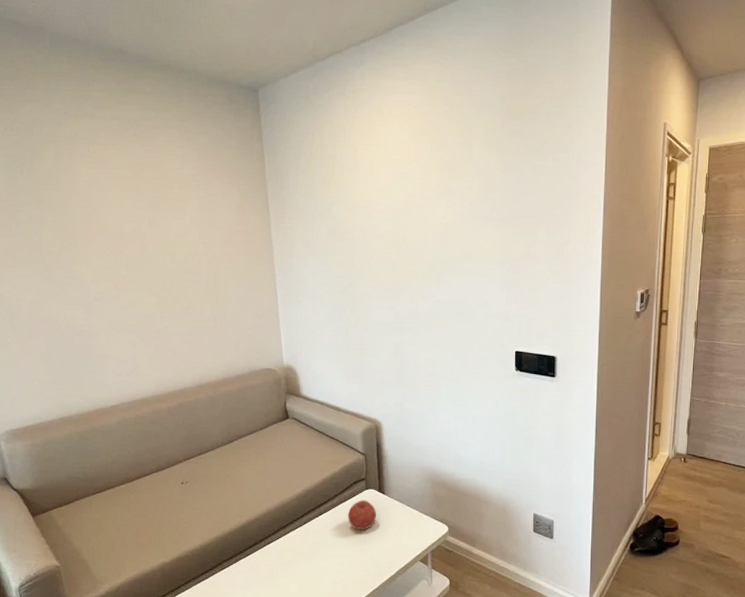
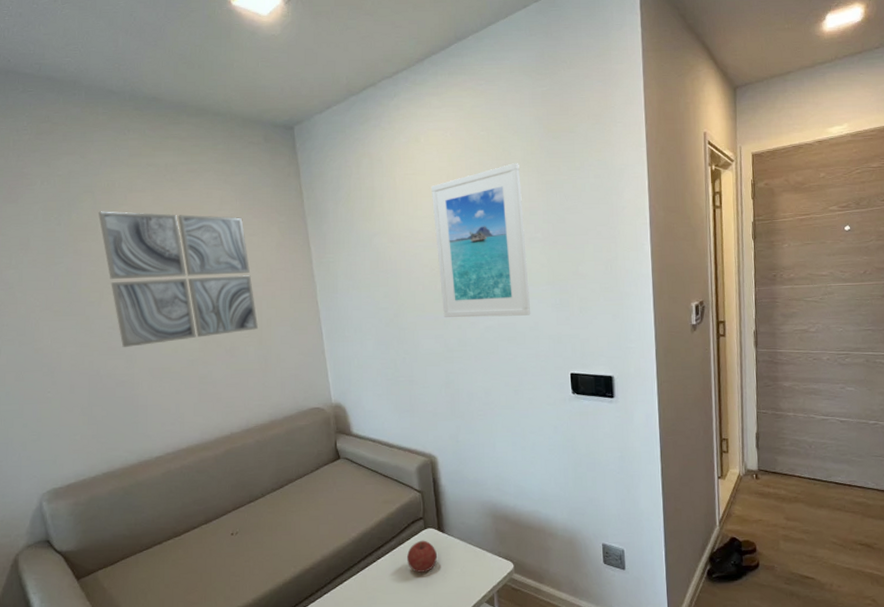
wall art: none [61,161,215,298] -> present [98,211,258,347]
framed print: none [391,141,482,292] -> present [430,163,531,318]

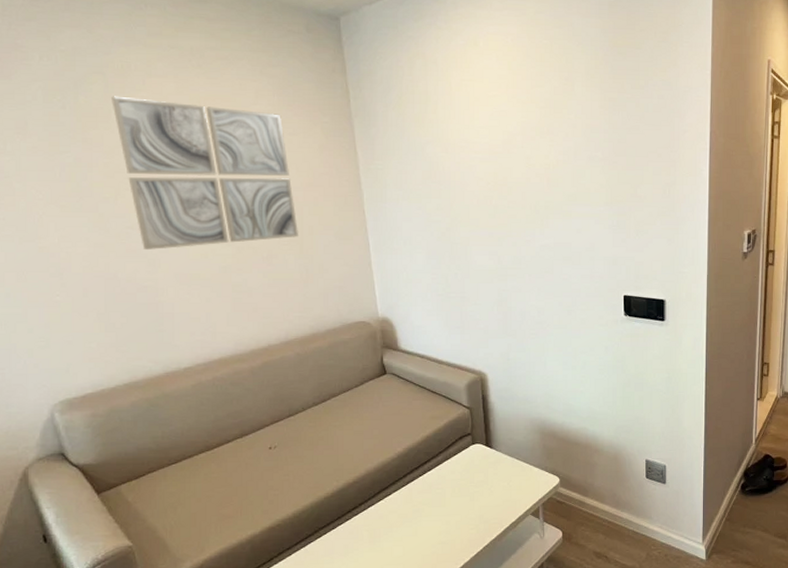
fruit: present [406,540,437,573] -> none [453,455,484,487]
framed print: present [430,163,531,318] -> none [489,76,588,236]

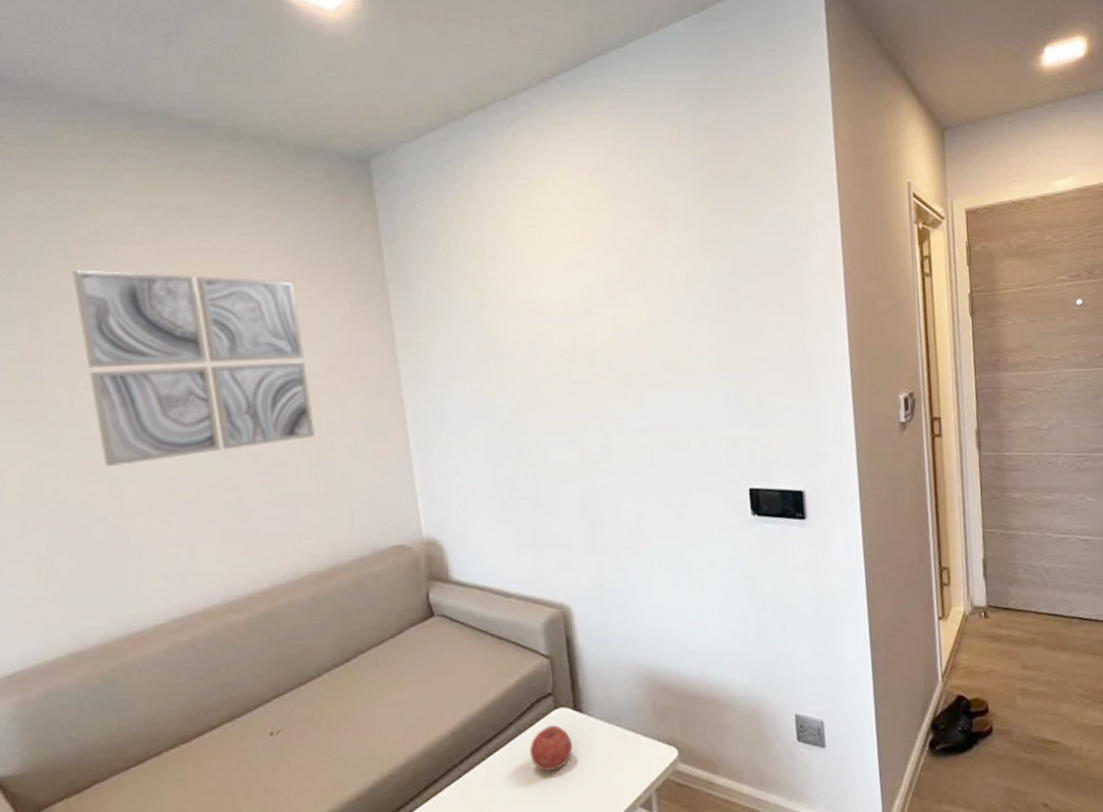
fruit: none [453,455,484,487] -> present [529,724,572,772]

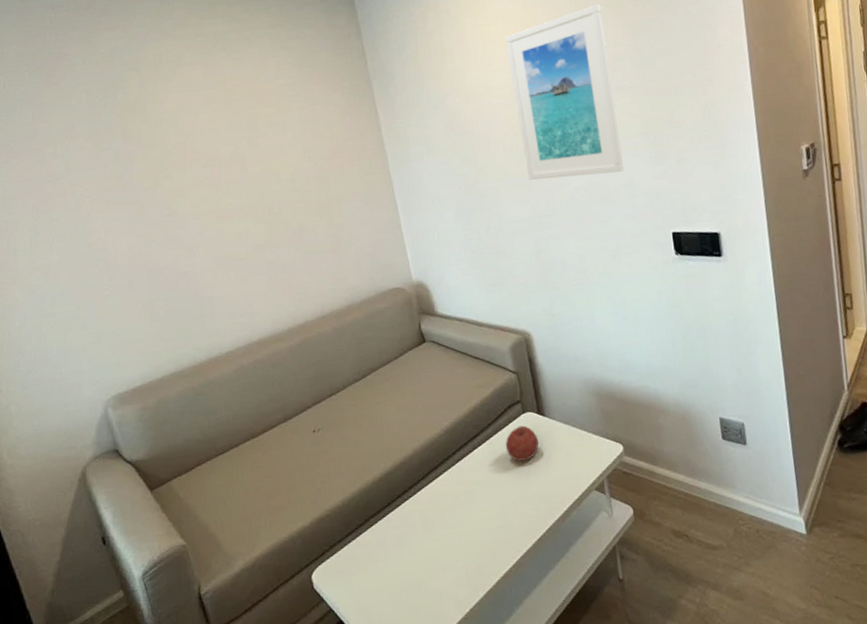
wall art: present [73,270,314,466] -> none [146,85,327,235]
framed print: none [561,215,697,417] -> present [505,5,625,180]

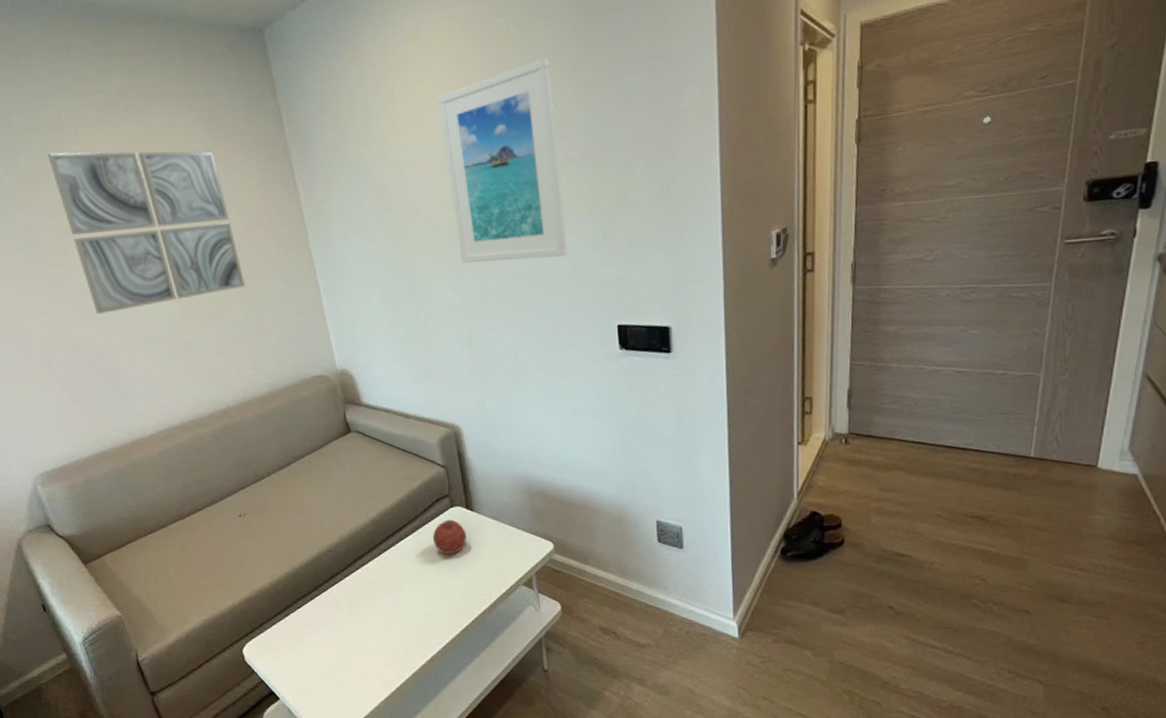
wall art: none [146,85,327,235] -> present [48,151,245,314]

